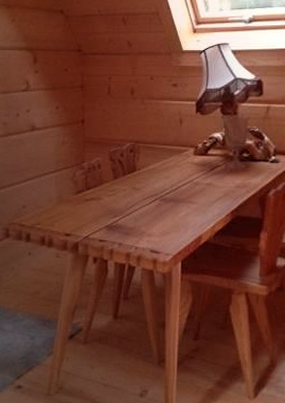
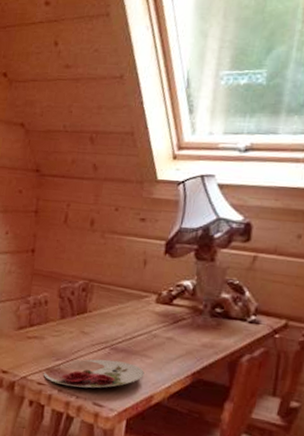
plate: none [104,210,192,239] -> present [44,359,145,388]

